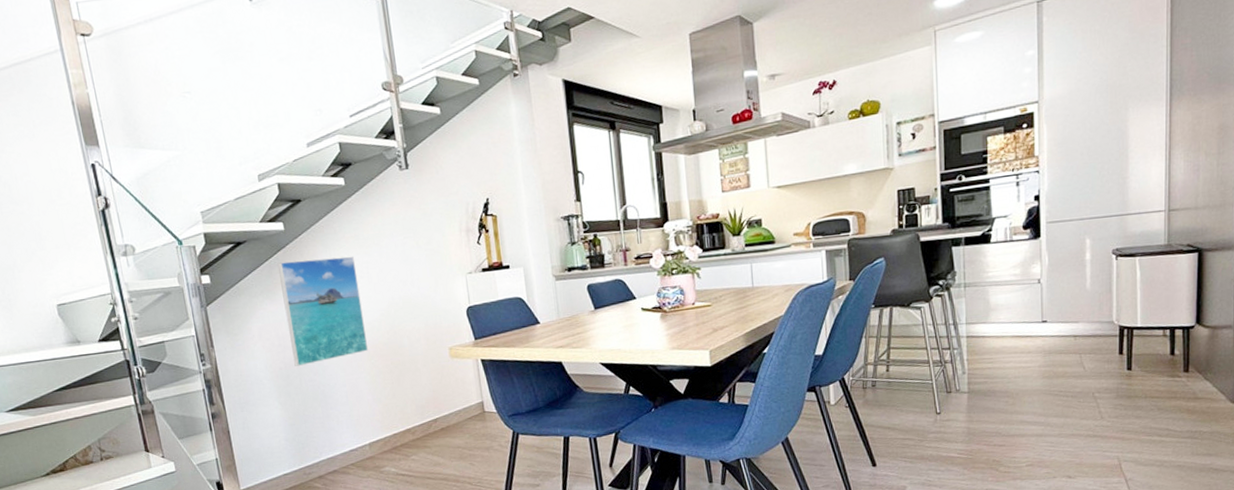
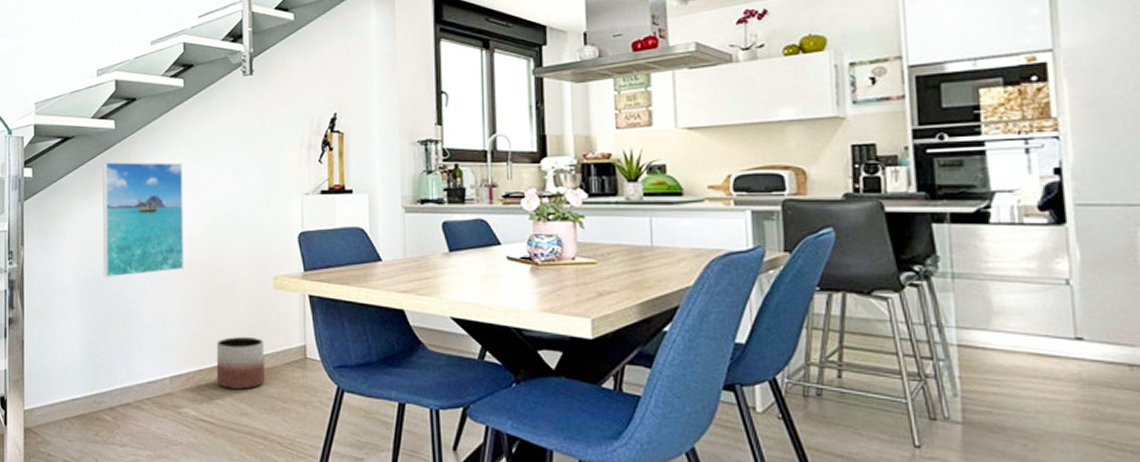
planter: none [406,401,452,446] -> present [216,337,265,390]

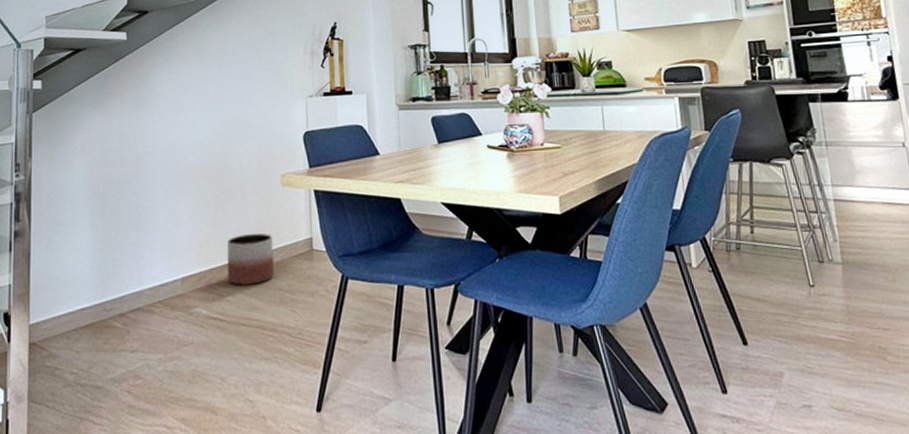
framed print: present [102,162,184,277] -> none [113,70,195,184]

